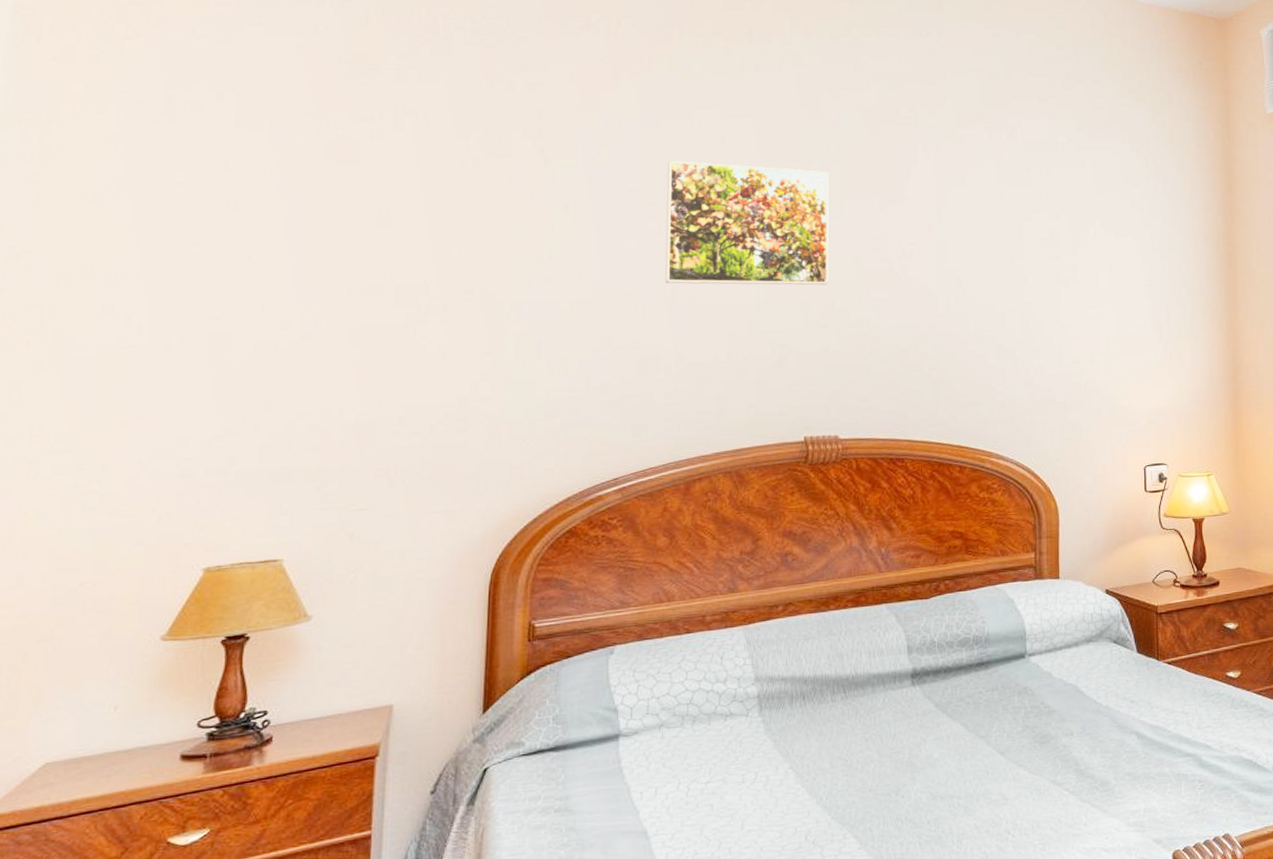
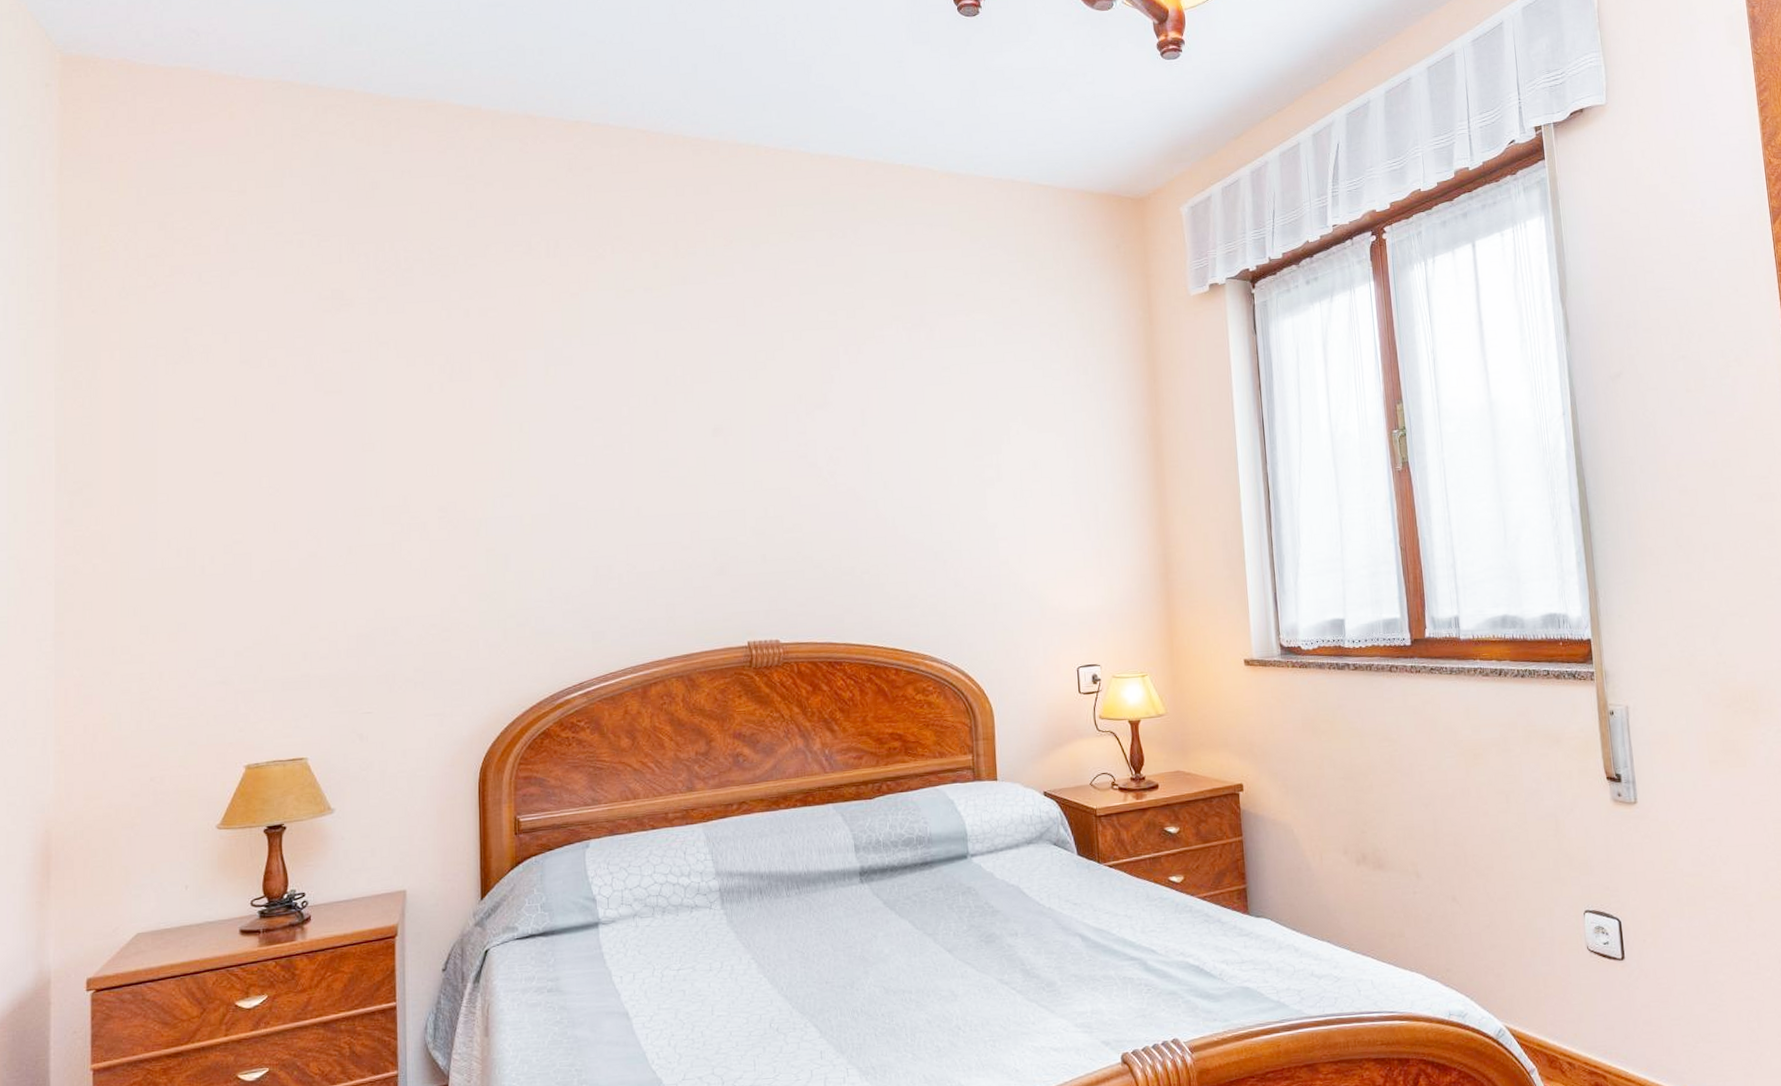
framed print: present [665,161,829,285] -> none [609,376,762,496]

